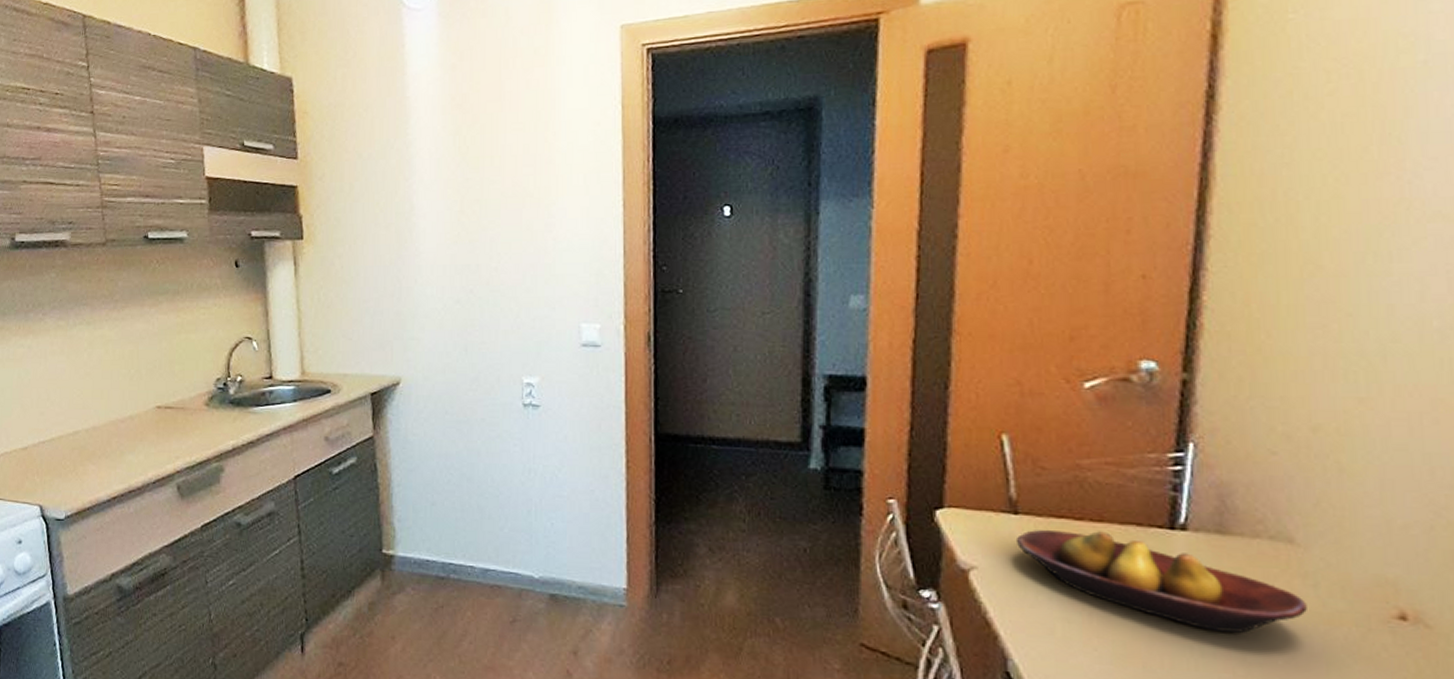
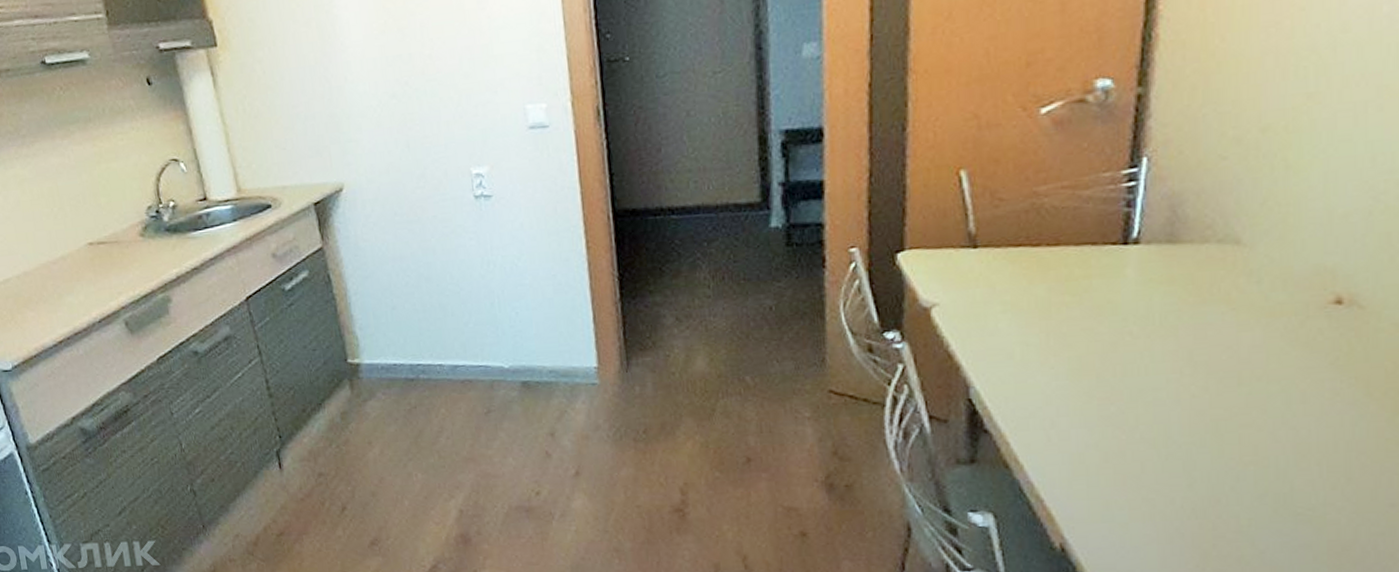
fruit bowl: present [1015,530,1307,634] -> none [975,254,1250,337]

